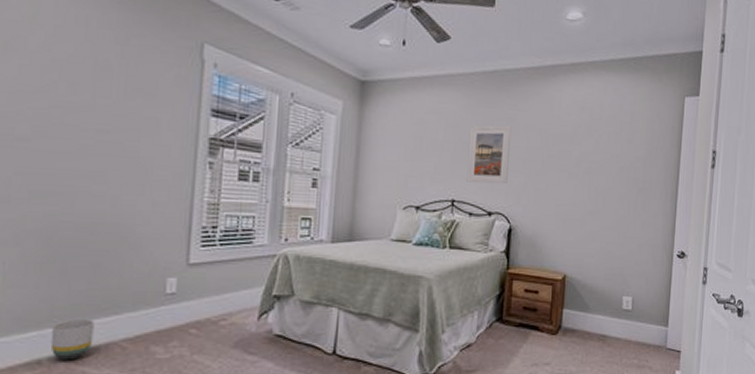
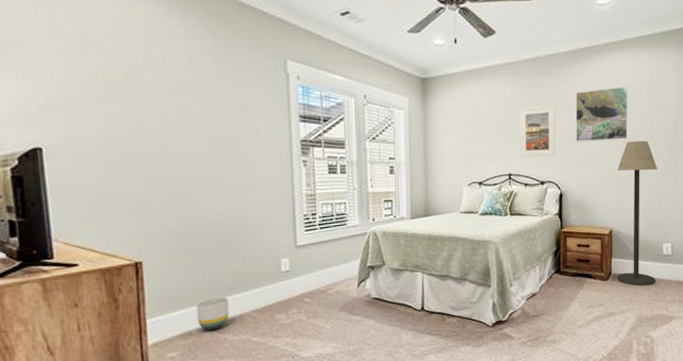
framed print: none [532,112,595,173] -> present [575,86,628,142]
floor lamp: none [568,174,623,345] -> present [617,140,658,286]

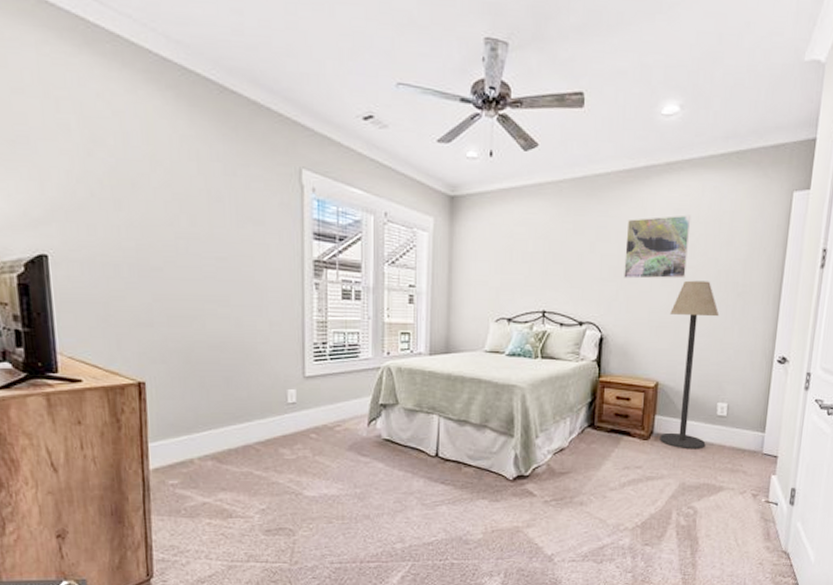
planter: present [195,297,230,331] -> none [198,425,232,460]
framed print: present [519,105,556,157] -> none [557,234,603,294]

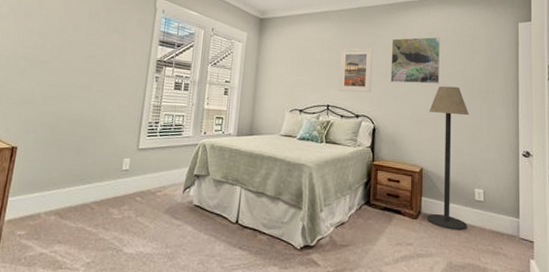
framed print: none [557,234,603,294] -> present [338,48,373,93]

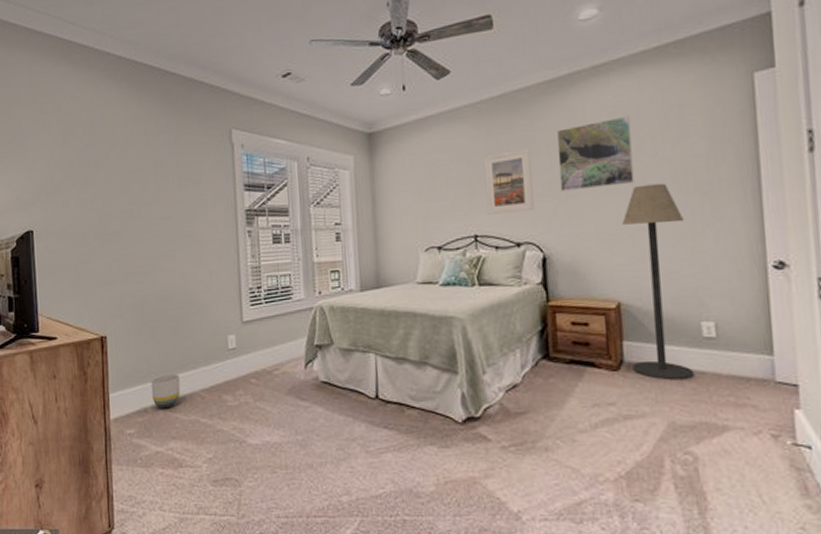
planter: none [47,185,75,215] -> present [150,374,181,409]

